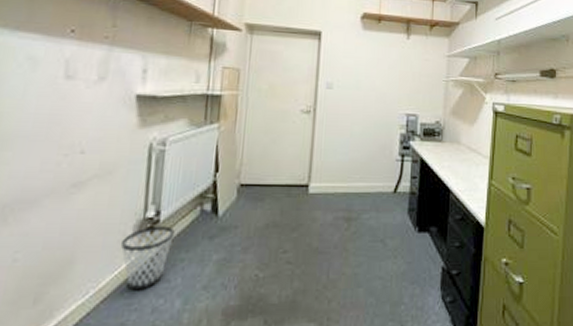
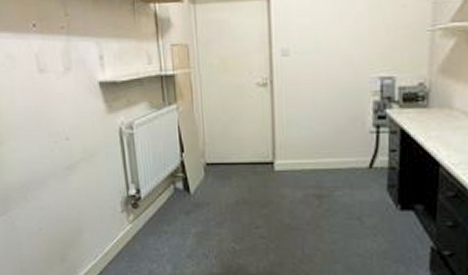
wastebasket: present [120,226,175,291] -> none [113,203,155,256]

